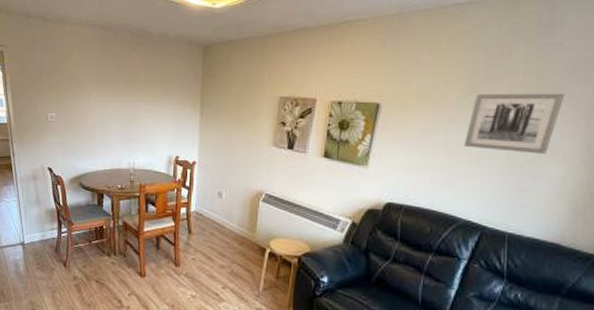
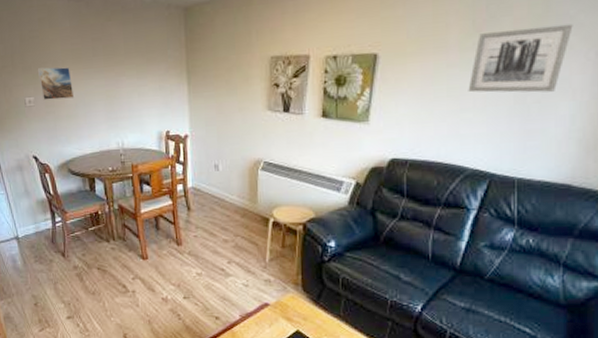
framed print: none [62,87,94,117] -> present [37,67,75,100]

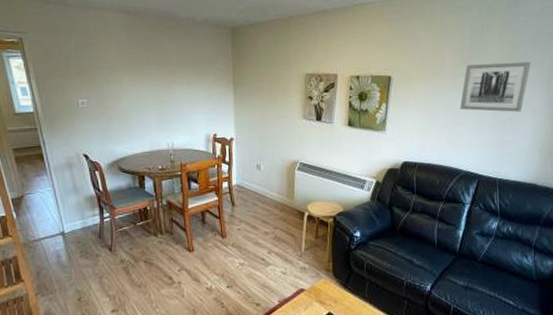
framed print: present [37,67,75,100] -> none [91,72,128,103]

